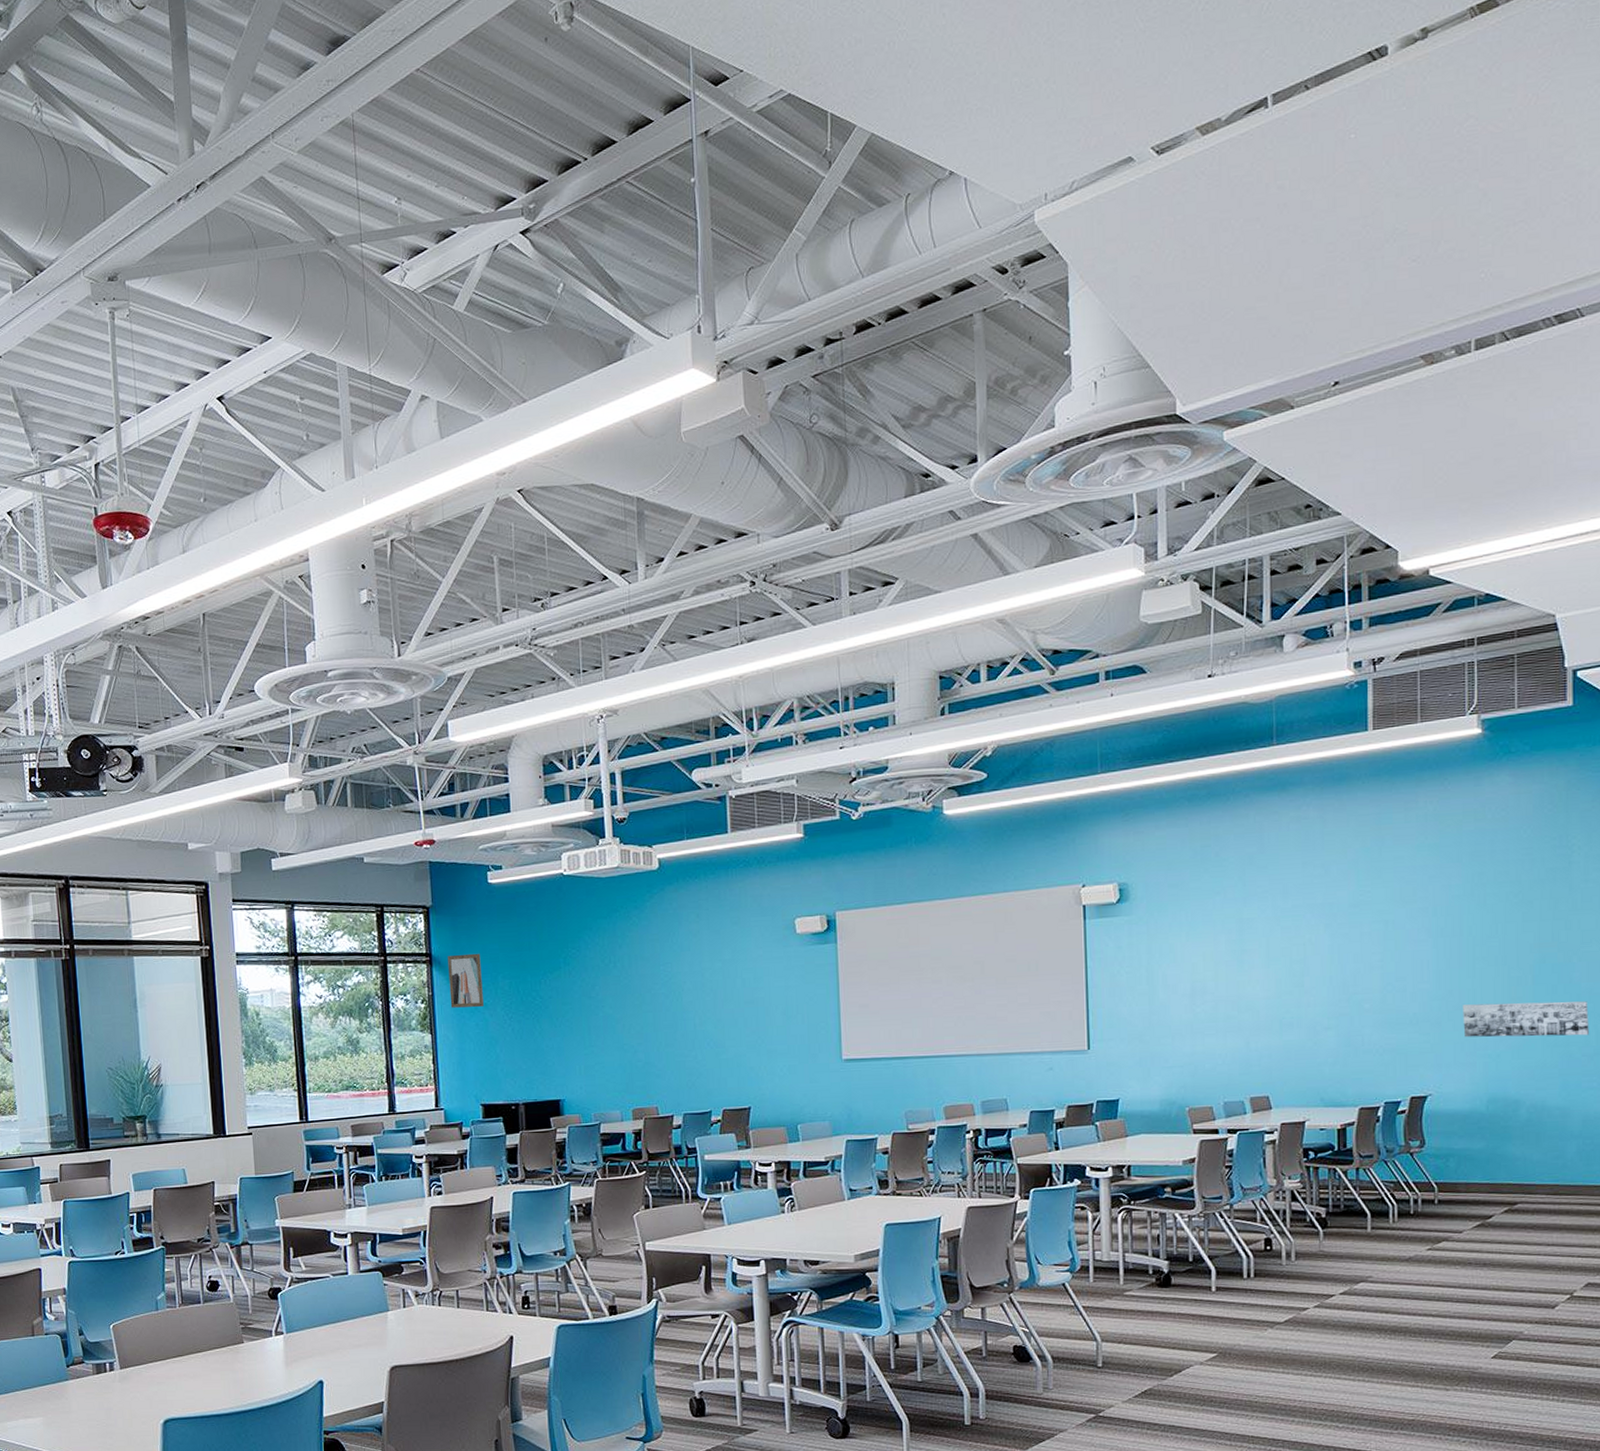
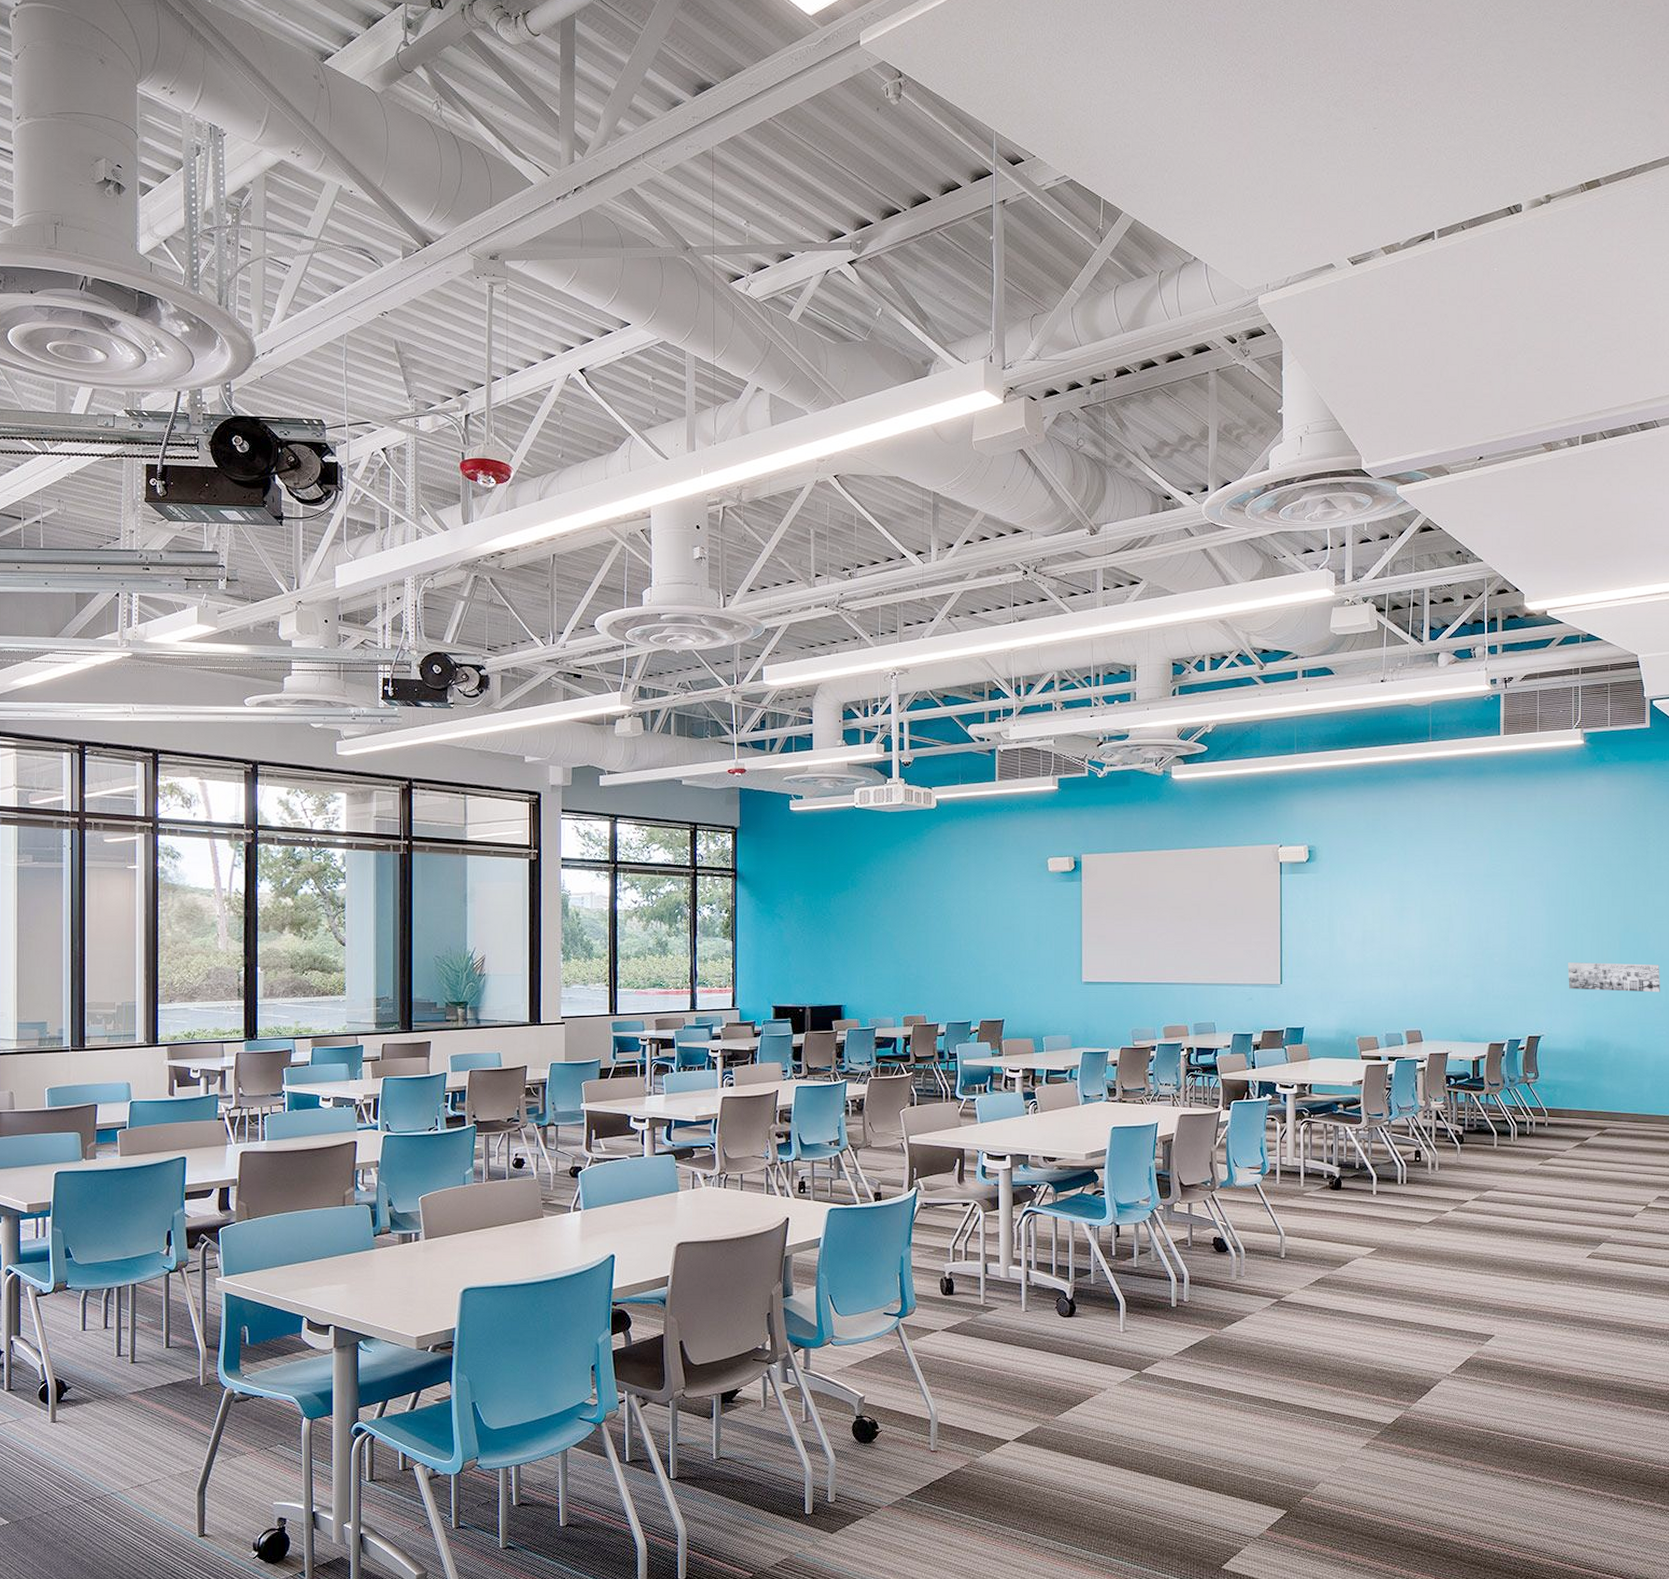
wall art: present [447,953,484,1008] -> none [751,871,780,919]

